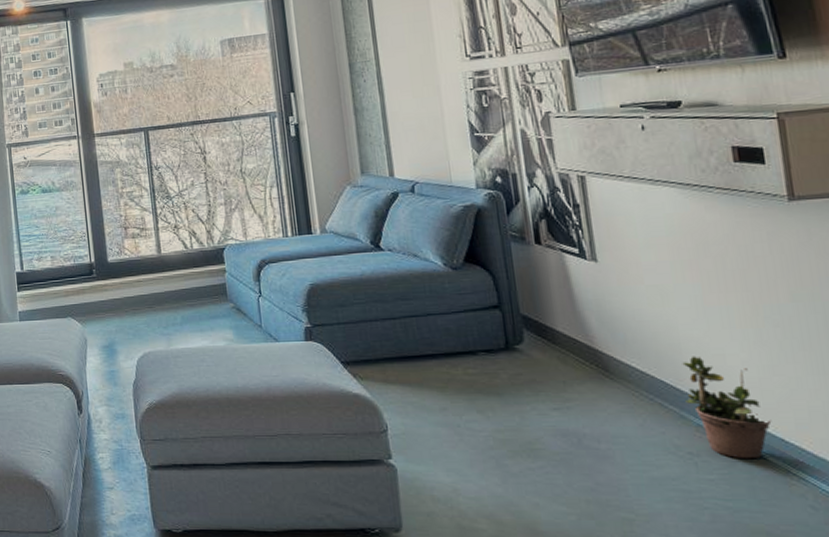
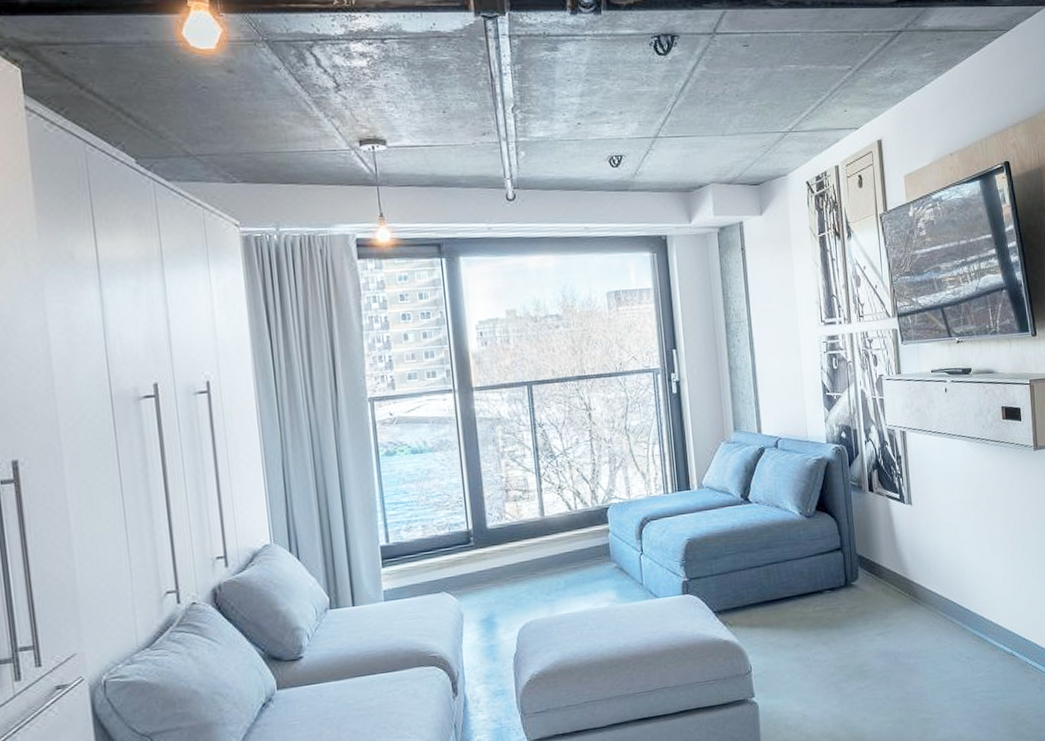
potted plant: present [682,356,772,459] -> none [965,578,1018,657]

